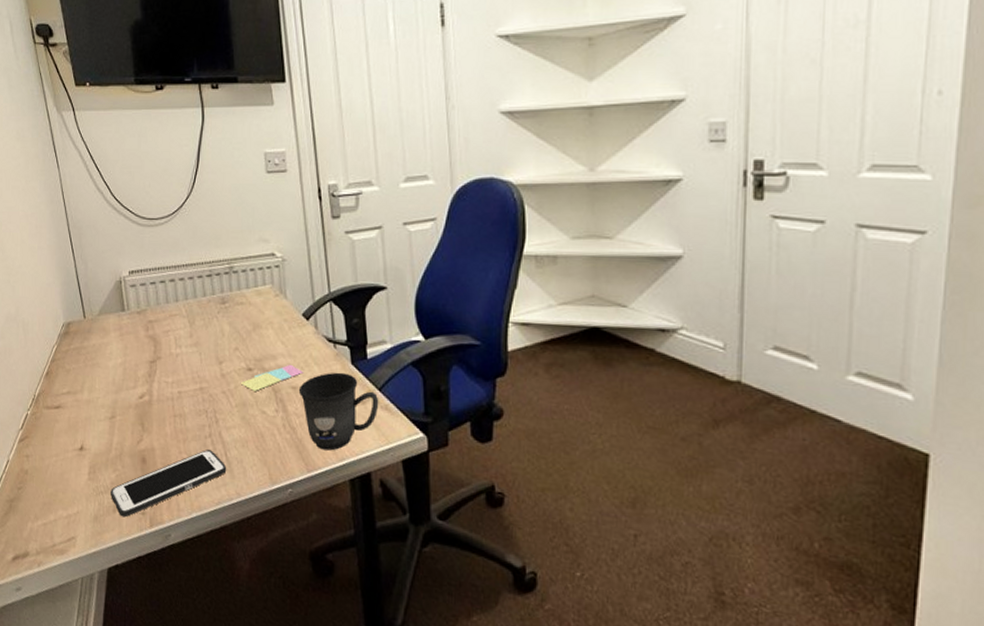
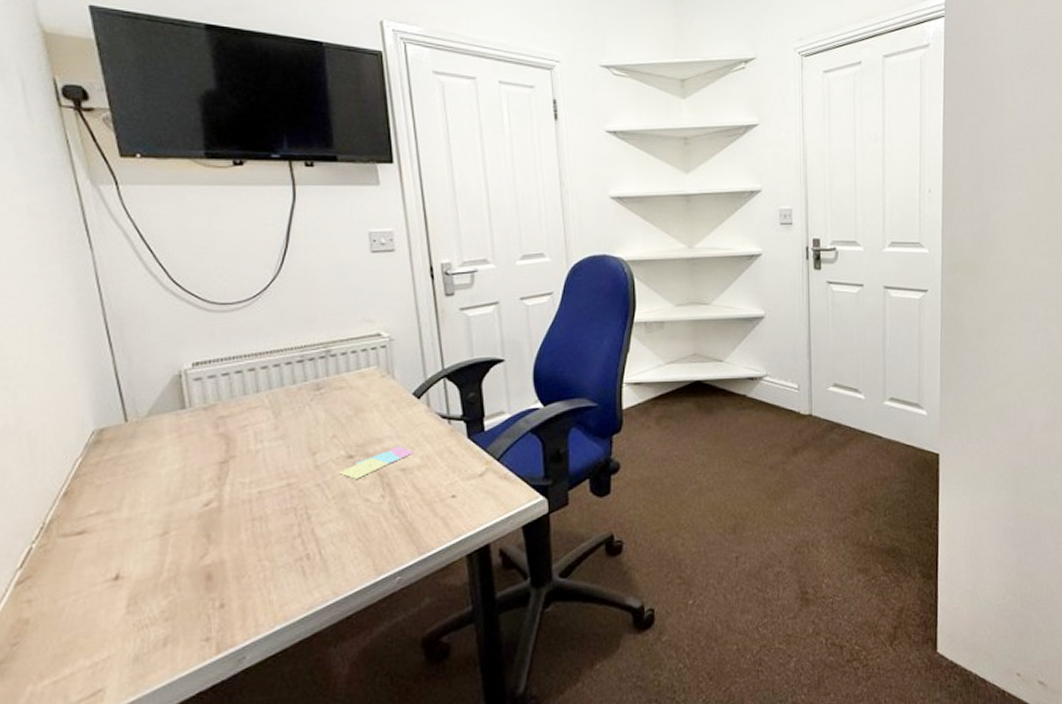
cell phone: present [111,450,227,518] -> none [160,551,321,650]
mug: present [298,372,379,451] -> none [408,447,498,529]

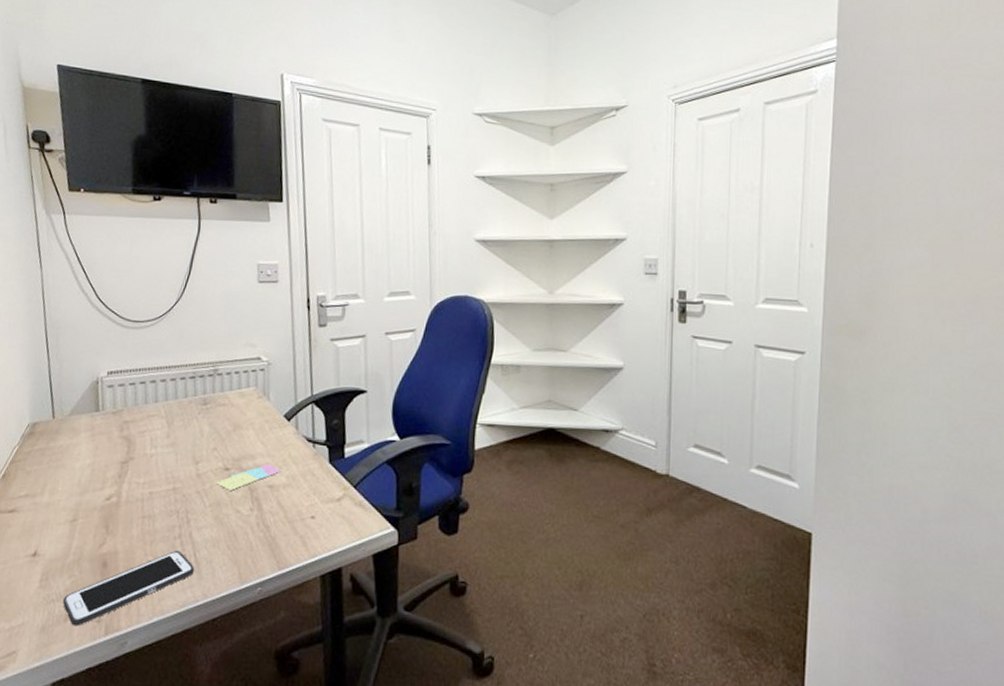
cell phone: none [160,551,321,650] -> present [63,551,195,626]

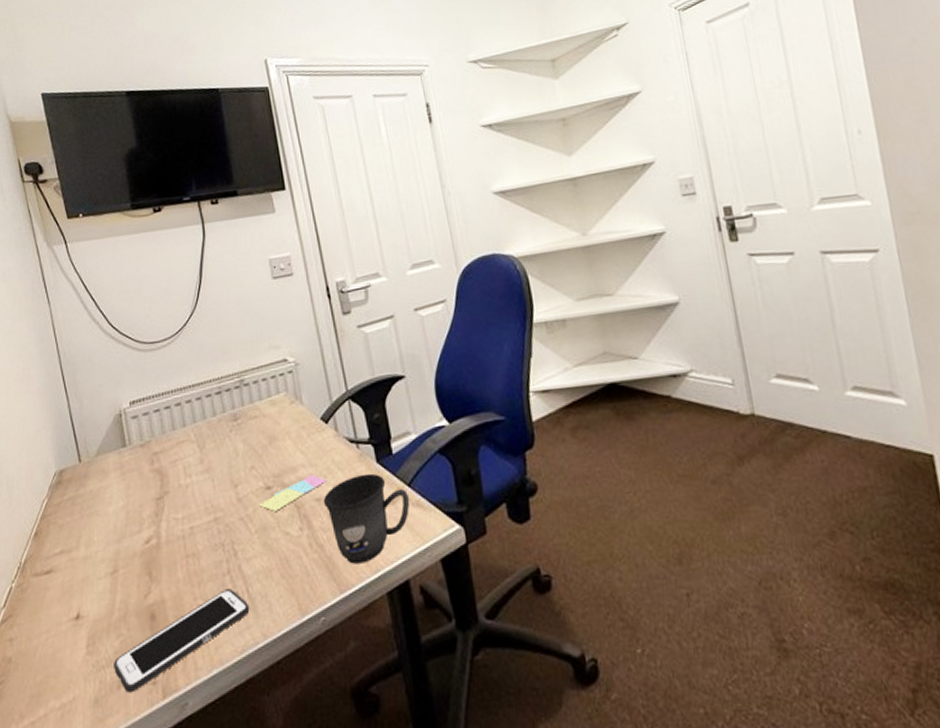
mug: none [275,470,354,548] -> present [323,473,410,564]

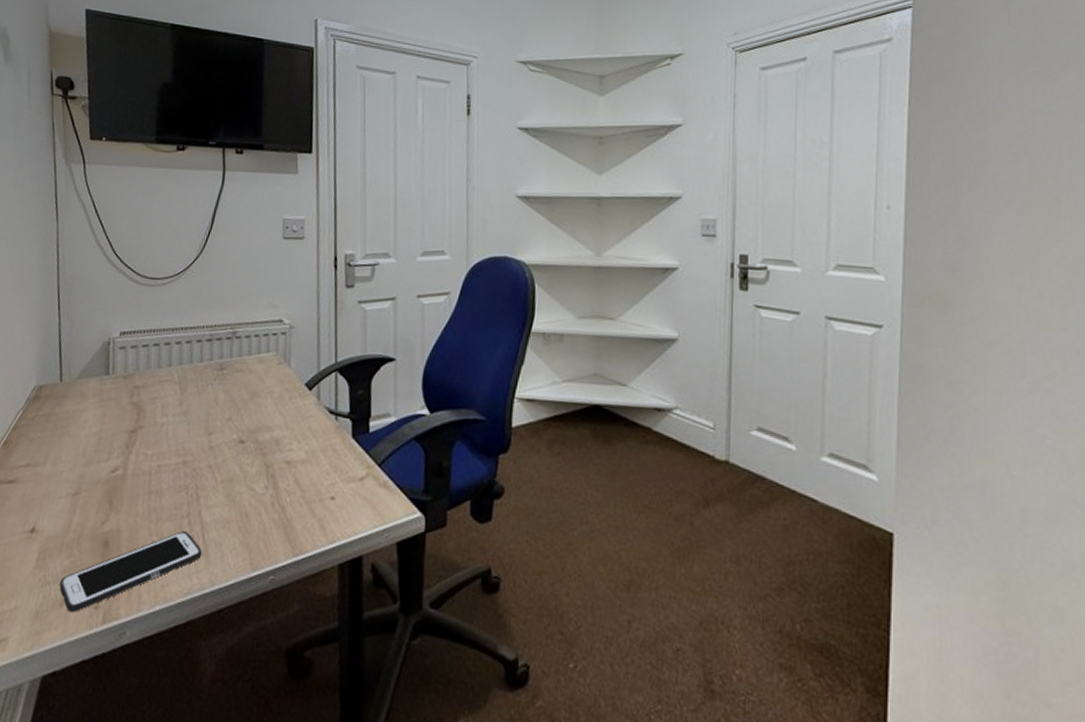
sticky notes: present [259,474,328,511] -> none [229,436,301,466]
mug: present [323,473,410,564] -> none [292,446,378,532]

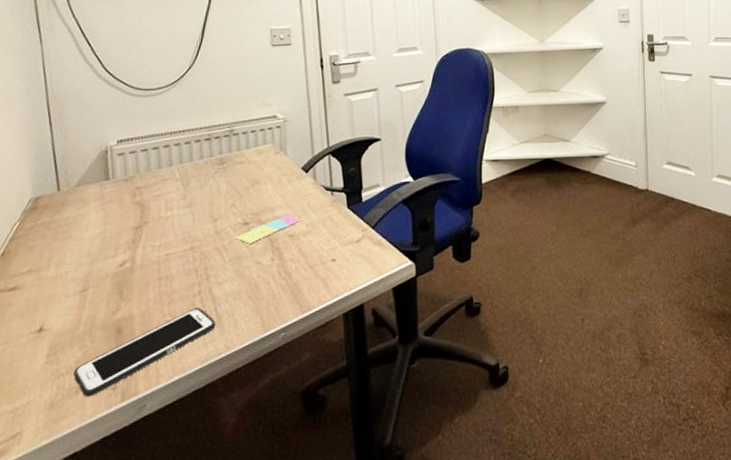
sticky notes: none [229,436,301,466] -> present [235,214,302,244]

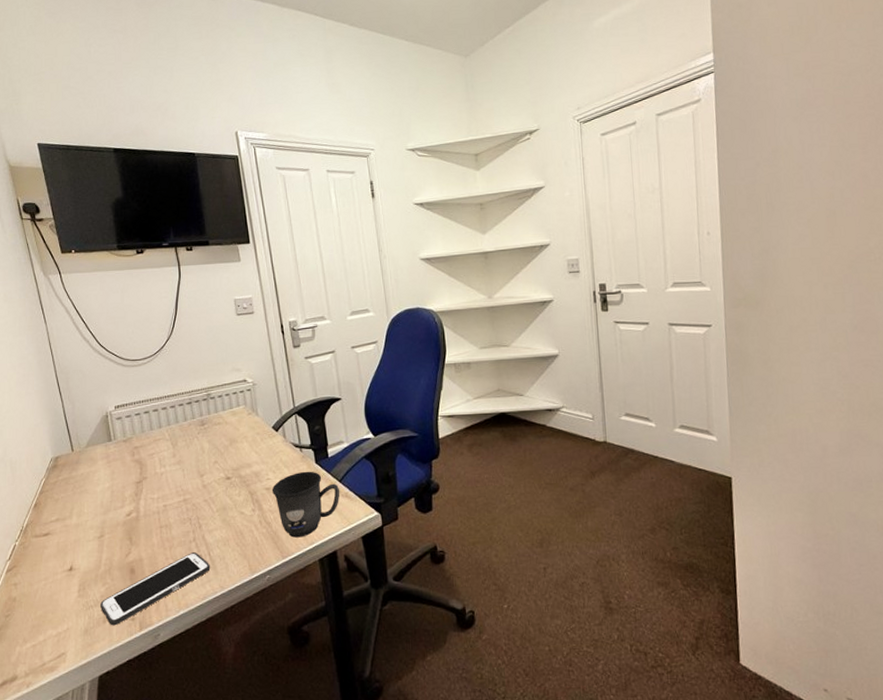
sticky notes: present [235,214,302,244] -> none [220,469,276,496]
mug: none [295,216,373,290] -> present [271,471,340,538]

